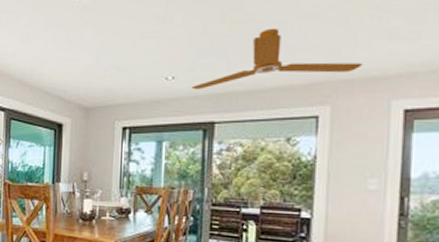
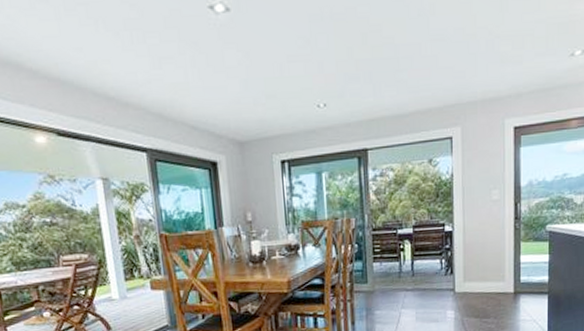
ceiling fan: present [191,28,363,90] -> none [343,51,483,117]

